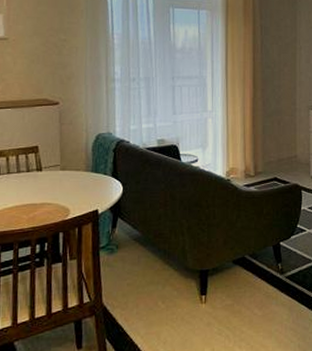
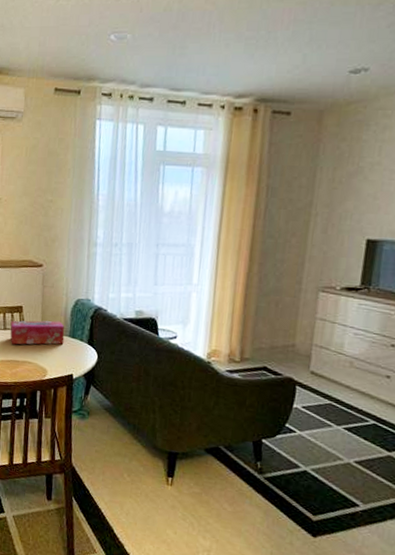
tissue box: none [24,157,87,187] -> present [10,320,65,345]

